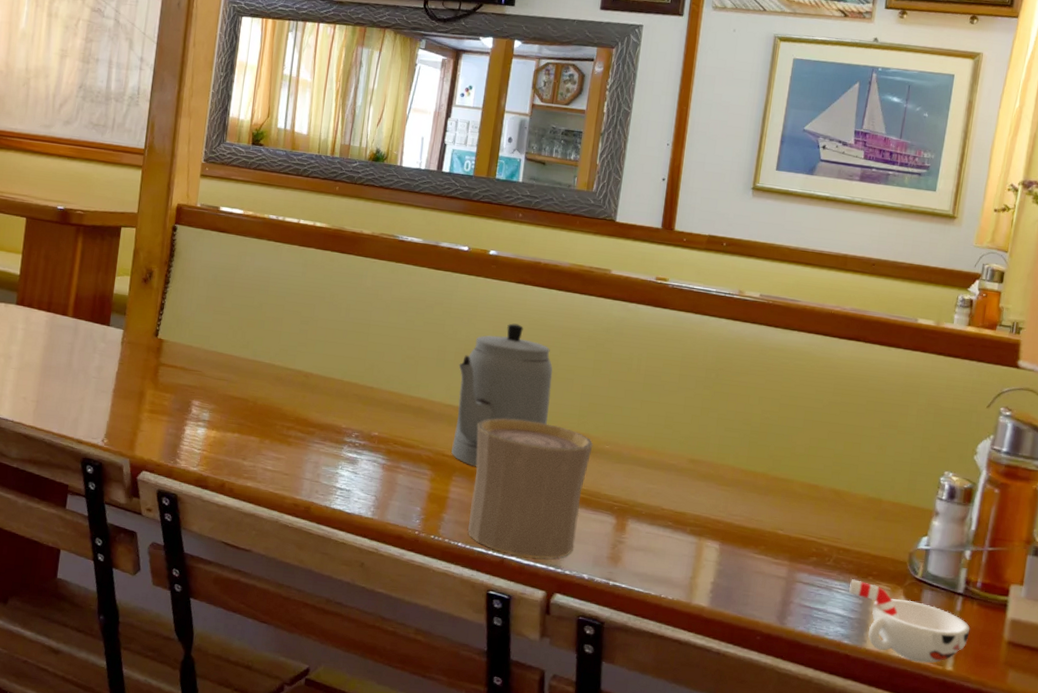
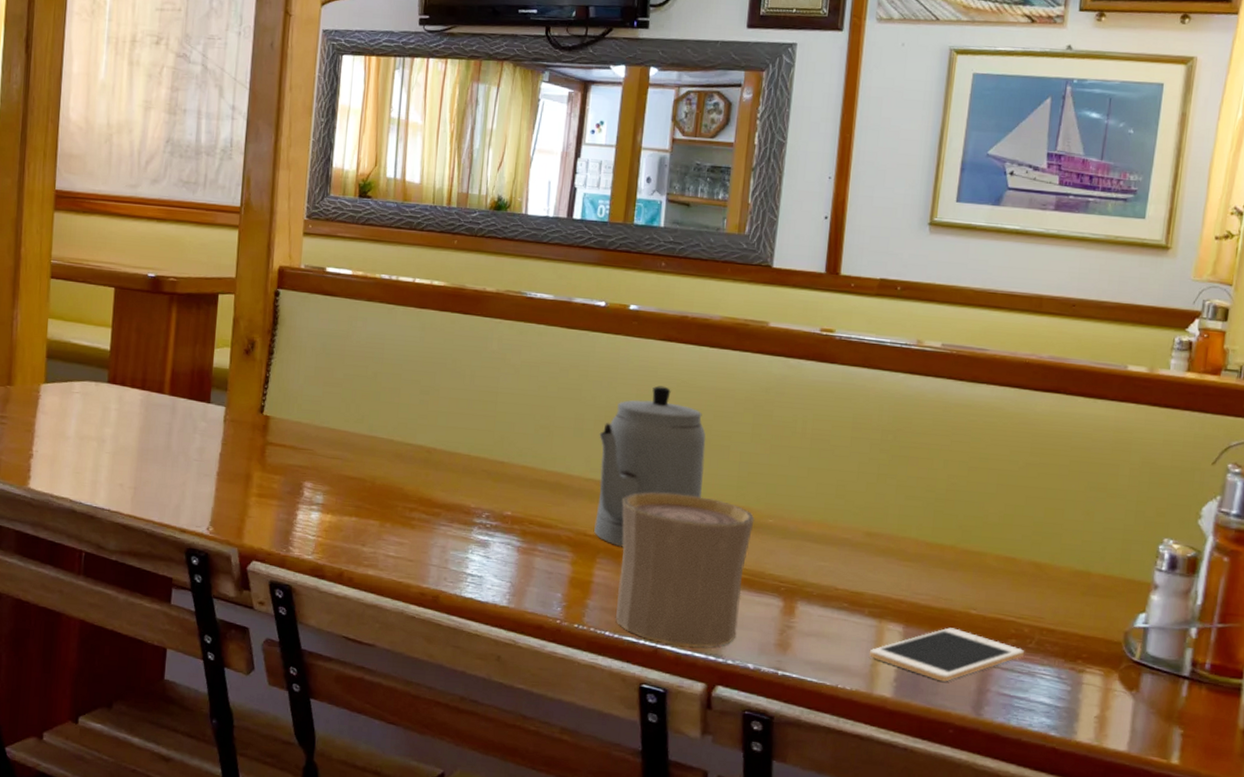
cell phone: none [690,545,824,594] -> present [870,627,1025,682]
cup: present [849,579,970,664] -> none [1054,663,1199,757]

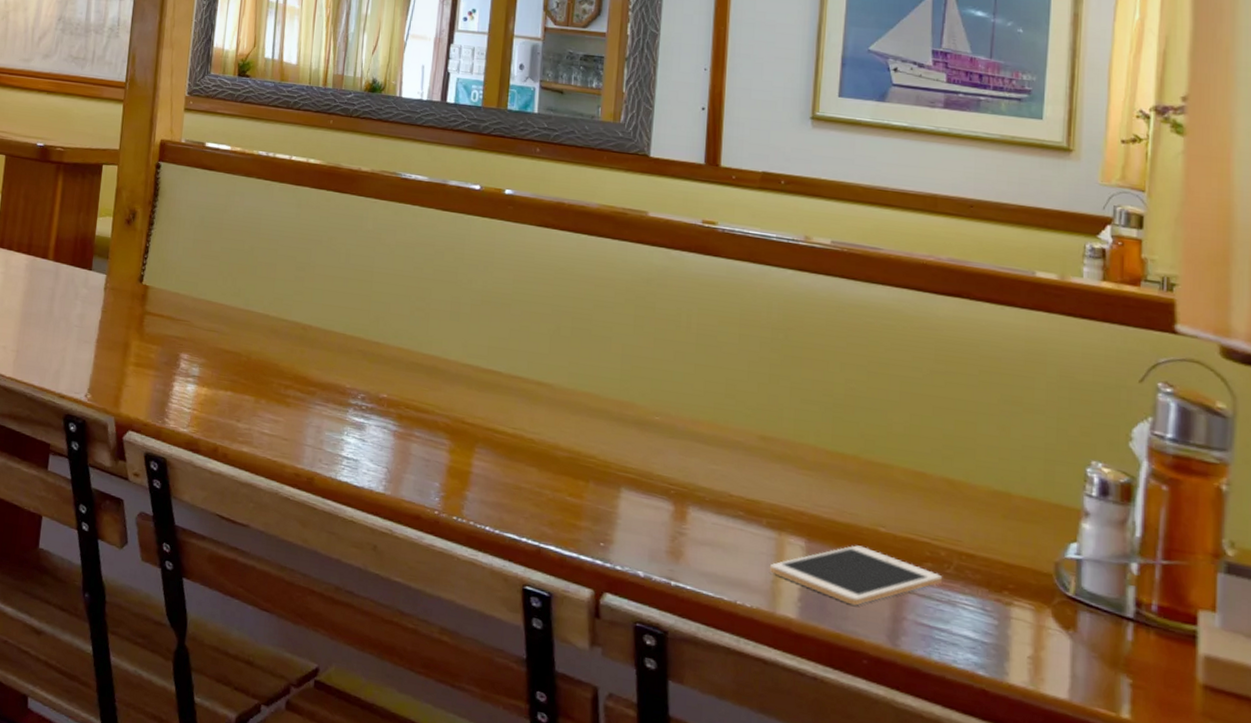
teapot: present [594,386,706,547] -> none [472,272,587,438]
cup: present [616,492,755,648] -> none [496,381,640,551]

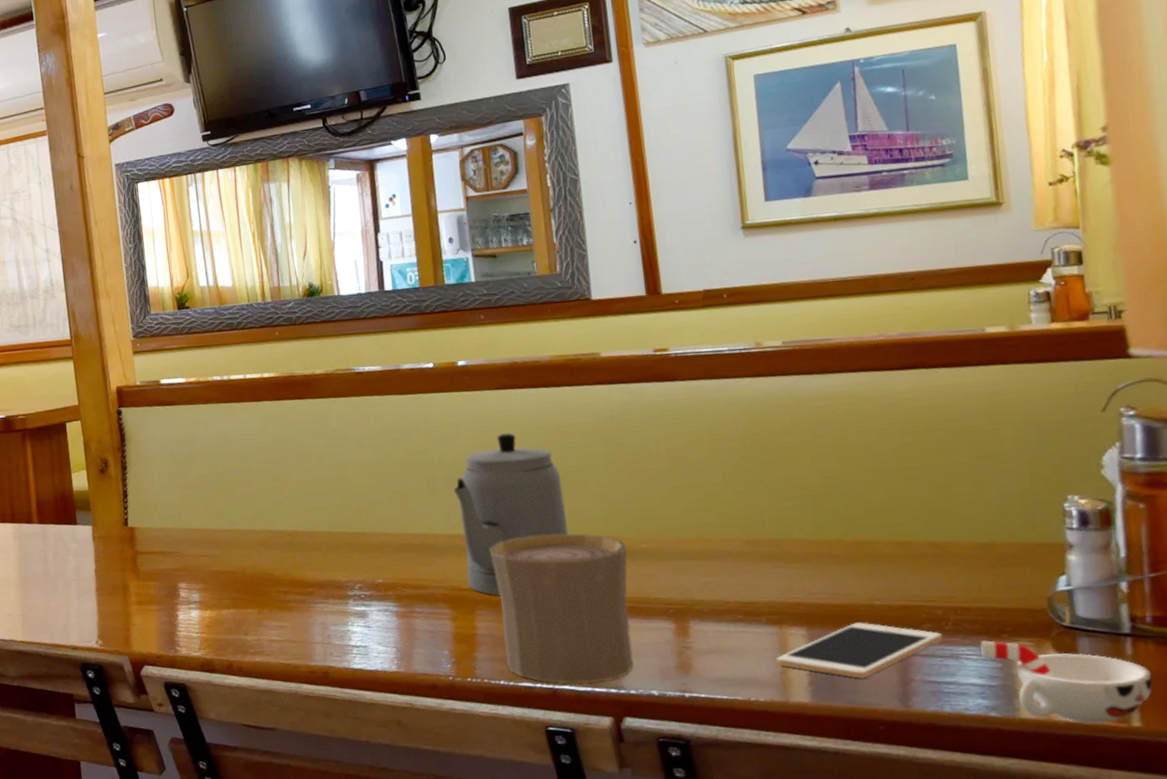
teapot: none [472,272,587,438] -> present [453,433,568,596]
cup: none [496,381,640,551] -> present [490,533,634,684]
cup: none [978,593,1149,708] -> present [980,640,1153,724]

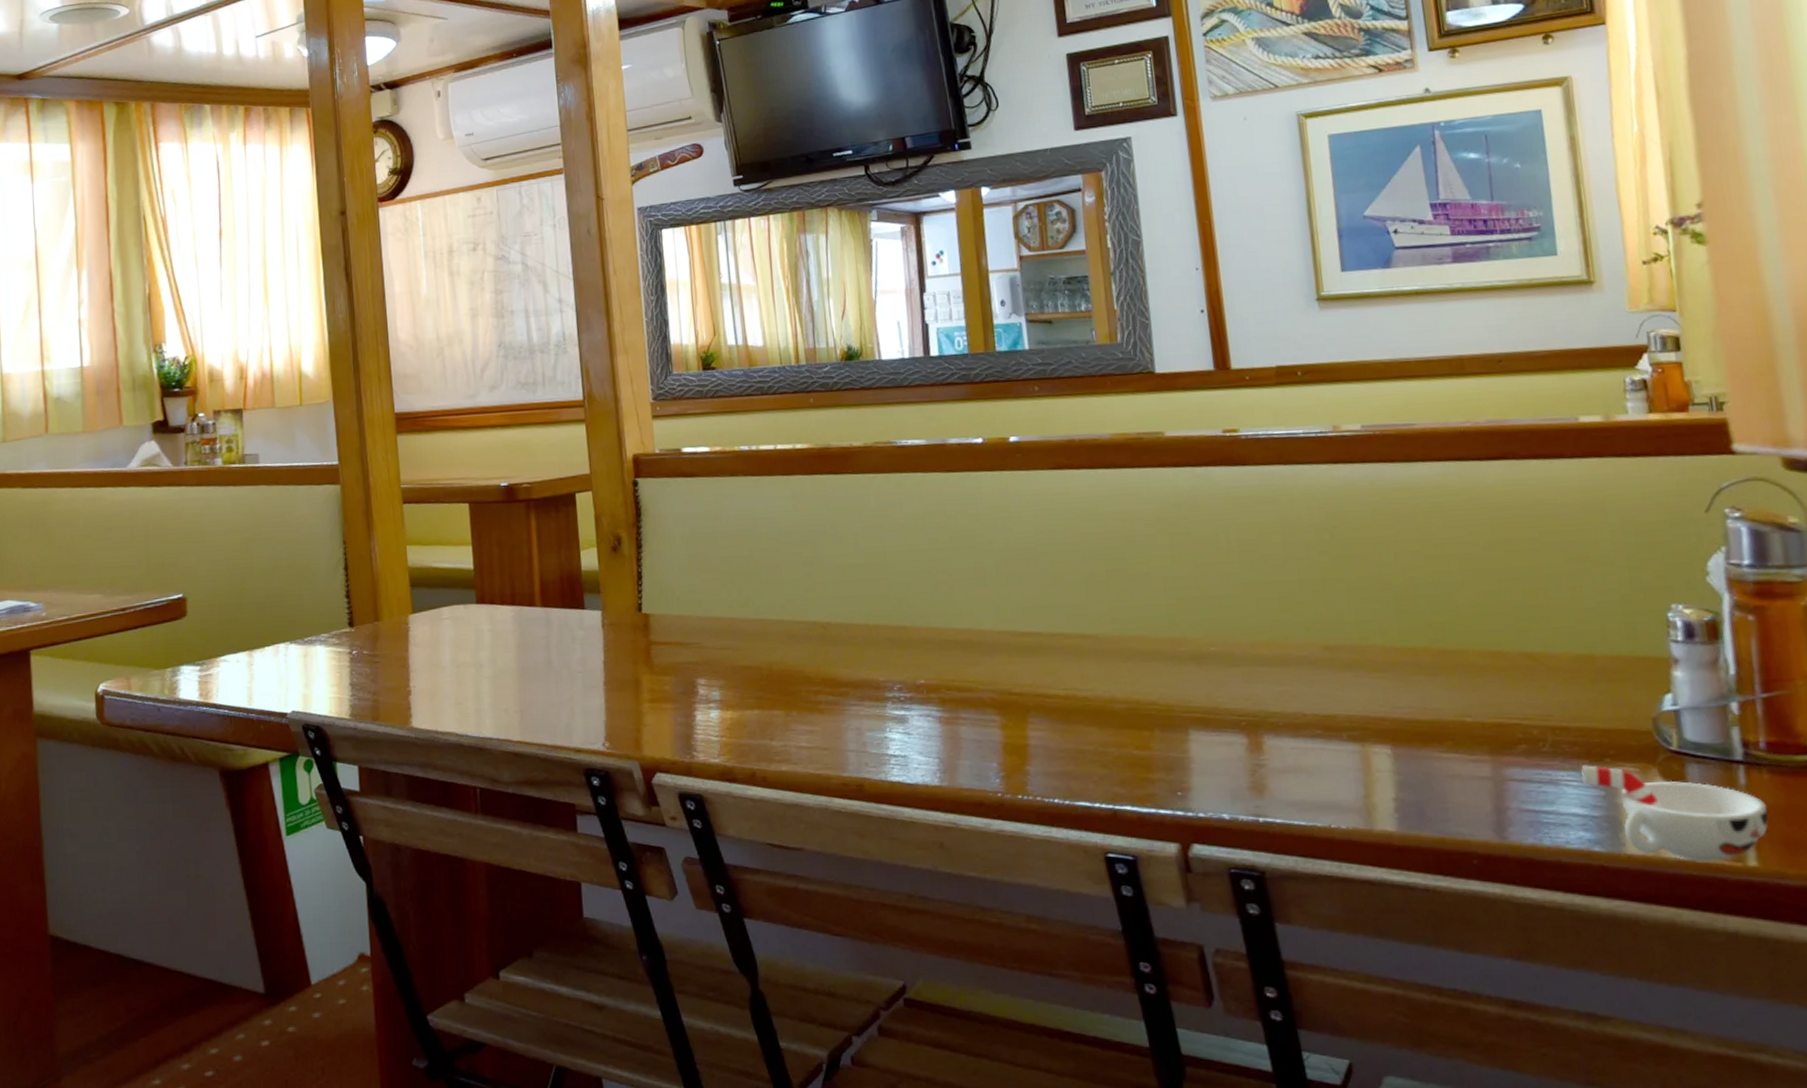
teapot: present [453,433,568,596] -> none [1003,518,1130,702]
cup: present [490,533,634,684] -> none [1044,632,1202,804]
cell phone: present [776,622,943,679] -> none [1359,741,1541,805]

